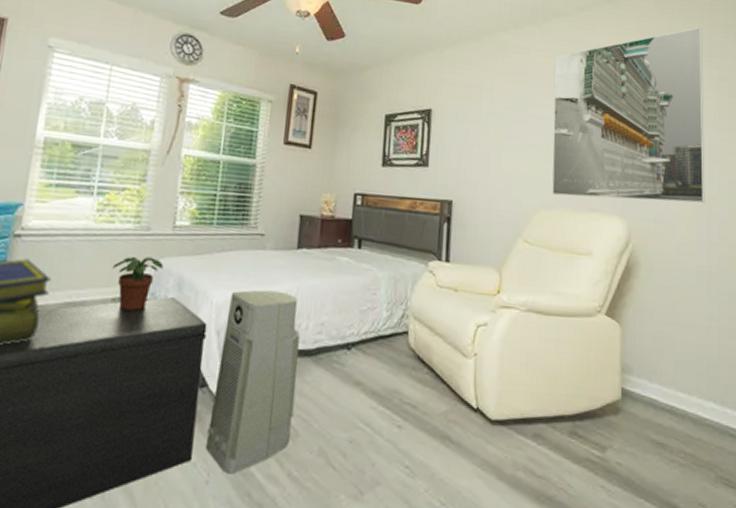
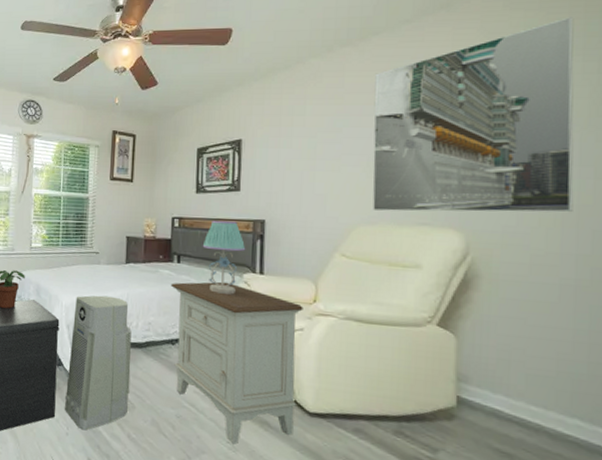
nightstand: none [349,271,488,469] -> present [171,281,303,444]
table lamp: none [386,198,433,286] -> present [202,220,246,295]

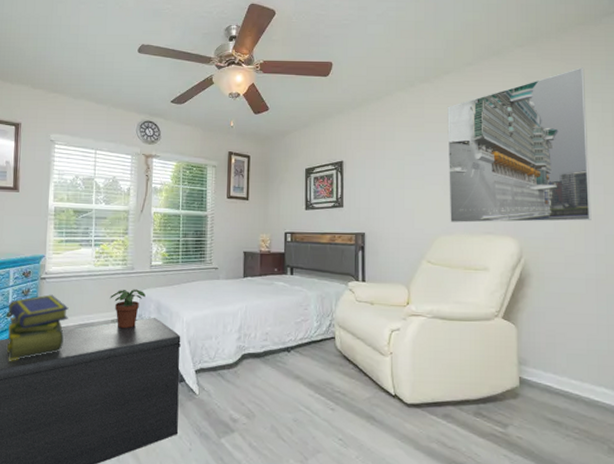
air purifier: present [65,295,132,431] -> none [188,309,251,444]
nightstand: present [171,281,303,444] -> none [286,290,399,441]
table lamp: present [202,220,246,295] -> none [312,234,350,302]

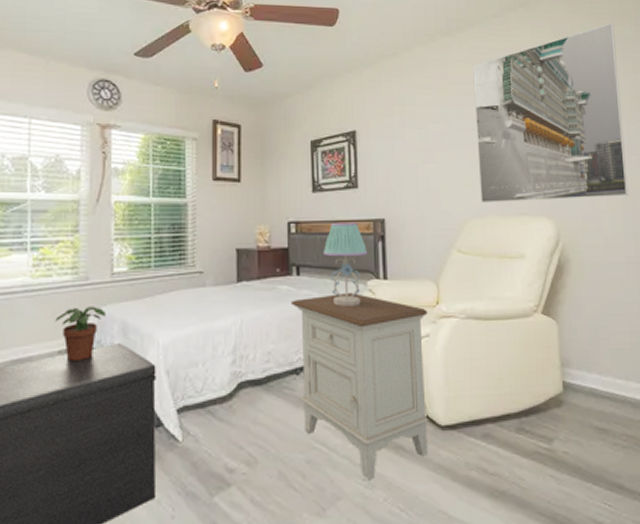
nightstand: none [286,290,399,441] -> present [291,292,428,481]
table lamp: none [312,234,350,302] -> present [322,222,368,306]

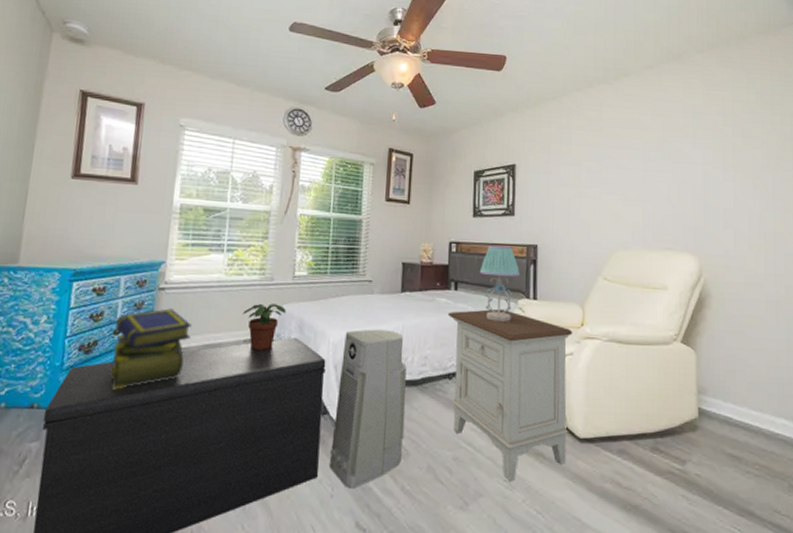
air purifier: none [168,325,250,507] -> present [330,329,407,489]
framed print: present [473,23,629,204] -> none [626,77,771,239]

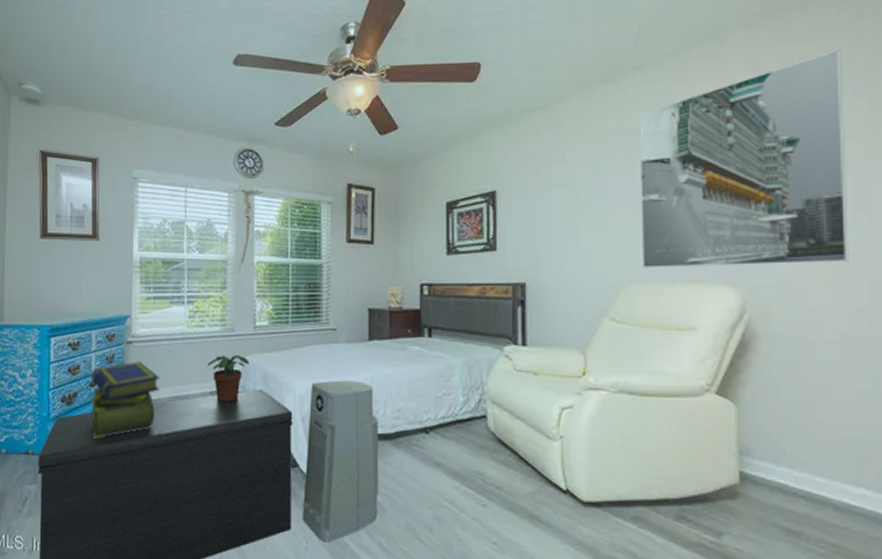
nightstand: present [448,308,573,482] -> none [422,356,572,545]
table lamp: present [479,245,521,322] -> none [456,285,506,371]
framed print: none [626,77,771,239] -> present [639,49,849,269]

